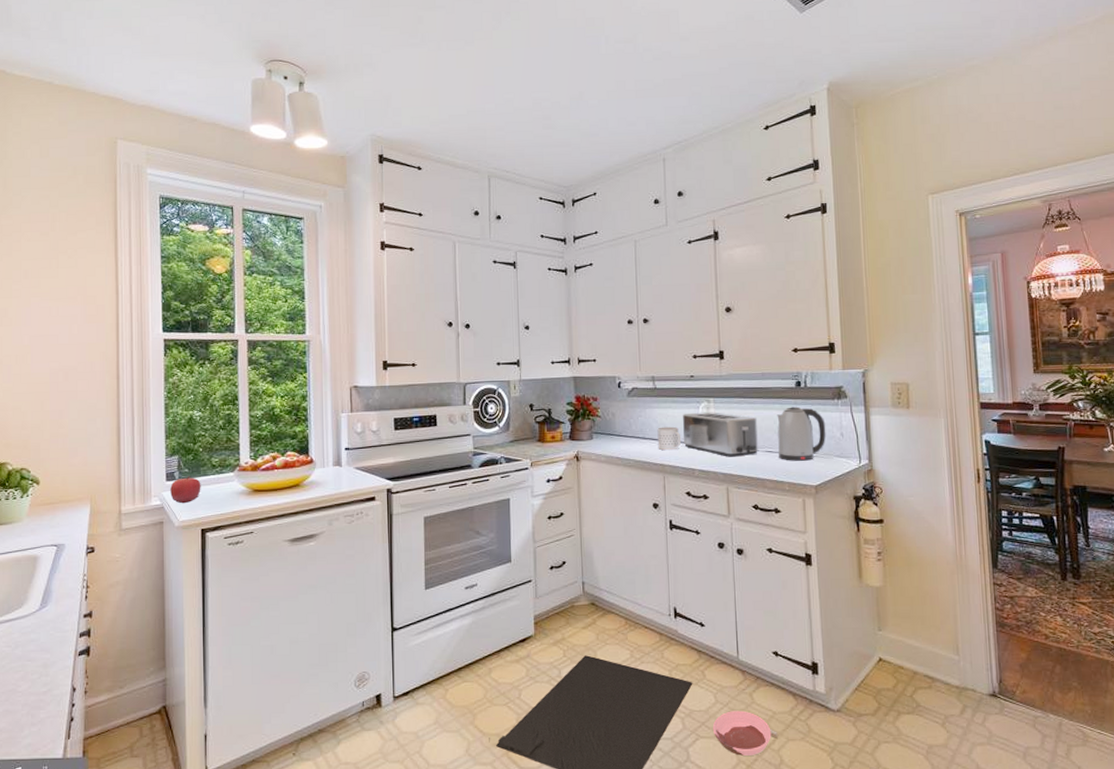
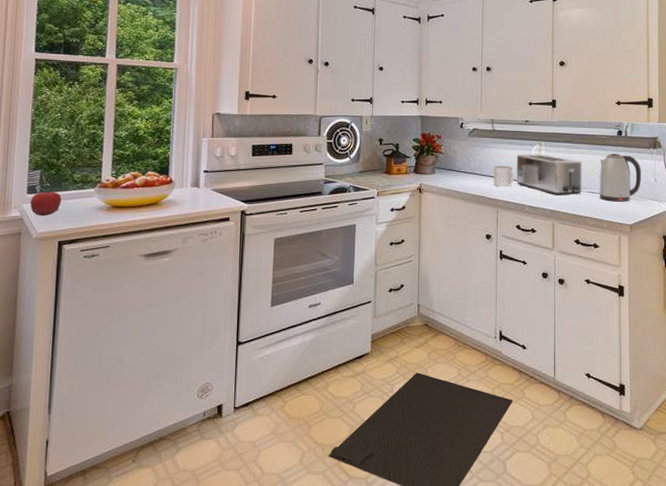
pet bowl: present [712,710,779,756] -> none [528,427,587,469]

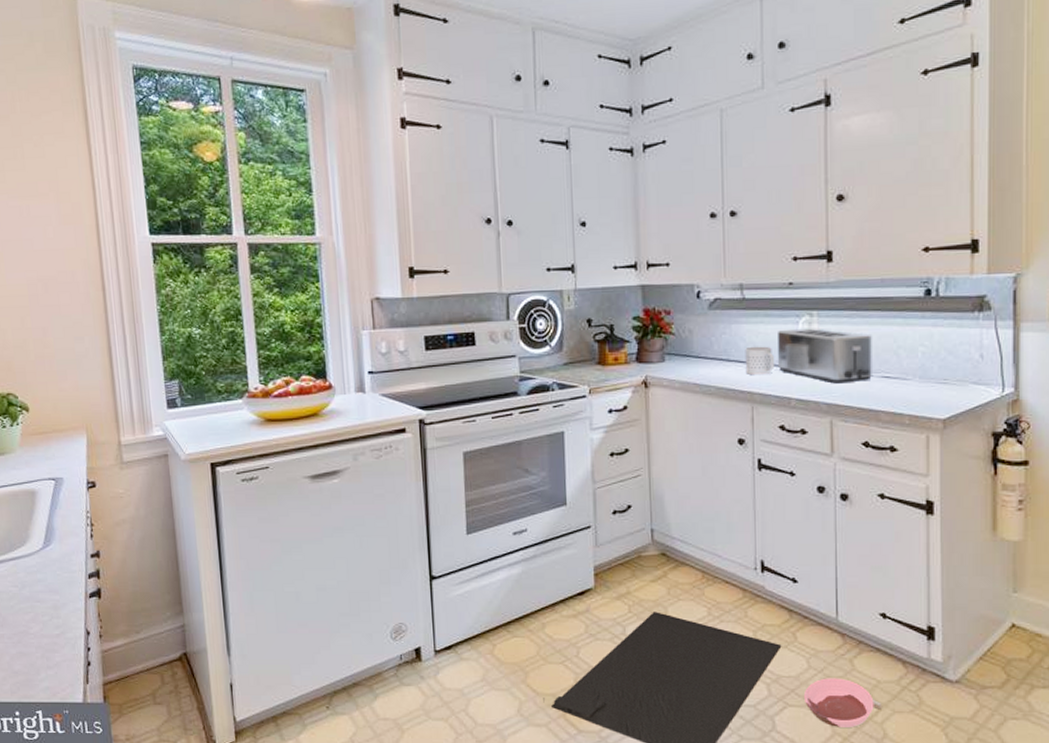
fruit: present [30,190,62,216] -> none [172,403,207,435]
pet bowl: none [528,427,587,469] -> present [803,678,883,727]
kettle: present [599,153,641,202] -> none [897,321,960,389]

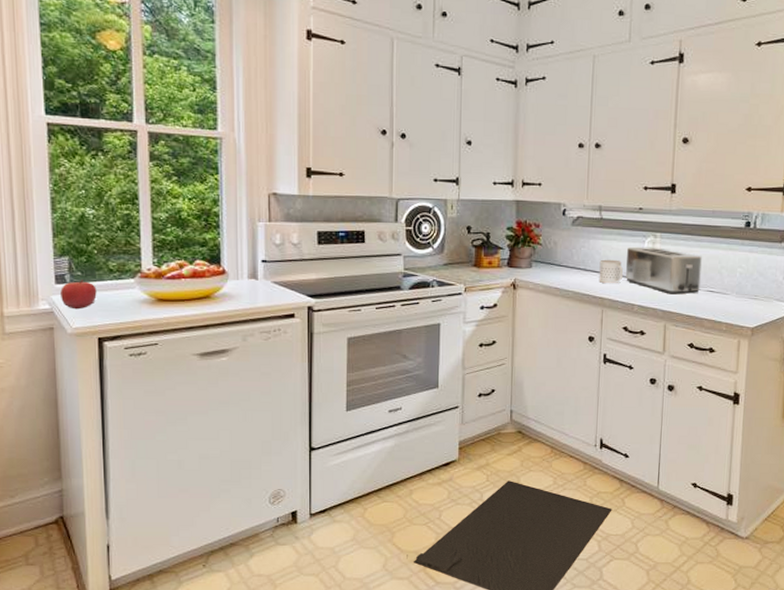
fruit: none [172,403,207,435] -> present [60,280,97,310]
pet bowl: present [803,678,883,727] -> none [627,536,689,576]

